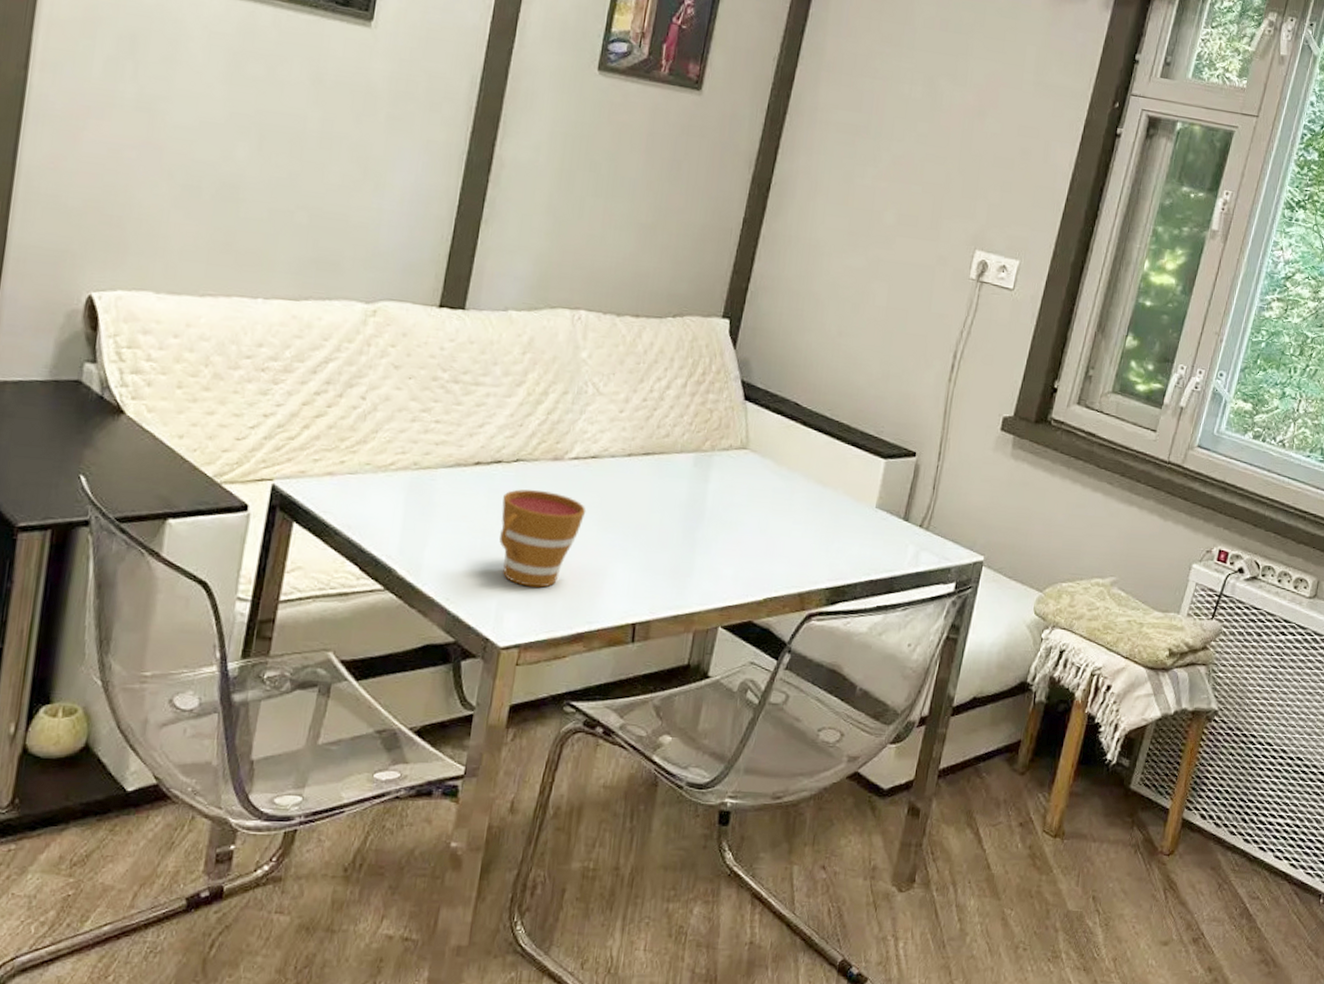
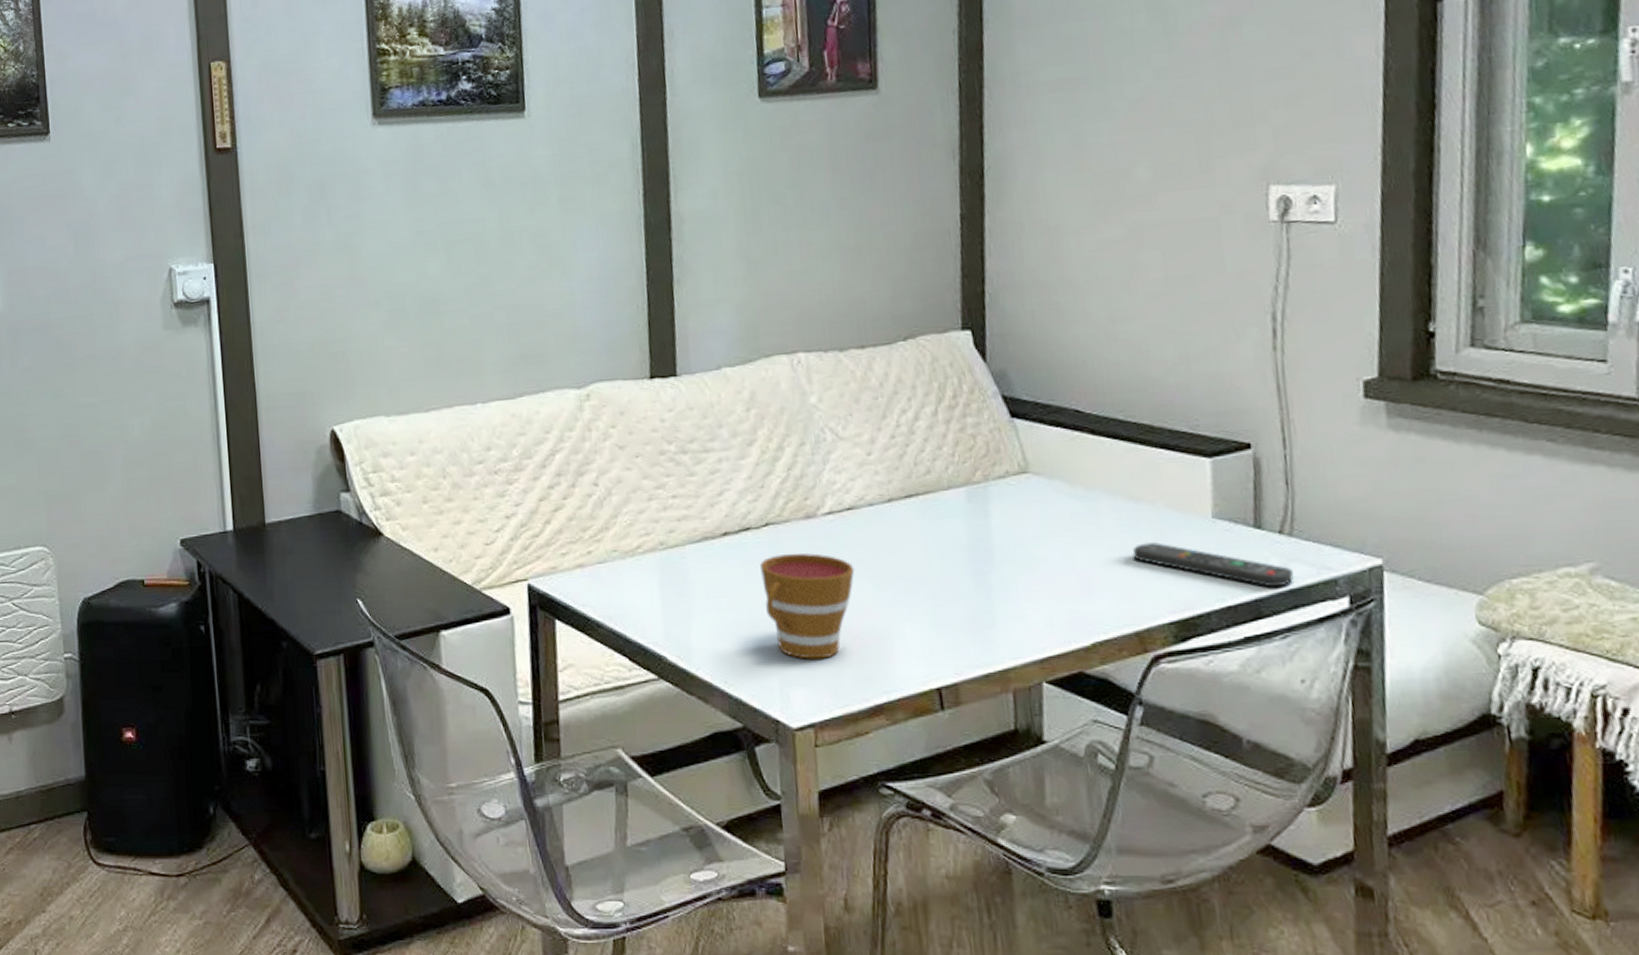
remote control: none [811,521,922,570] -> present [1132,542,1294,588]

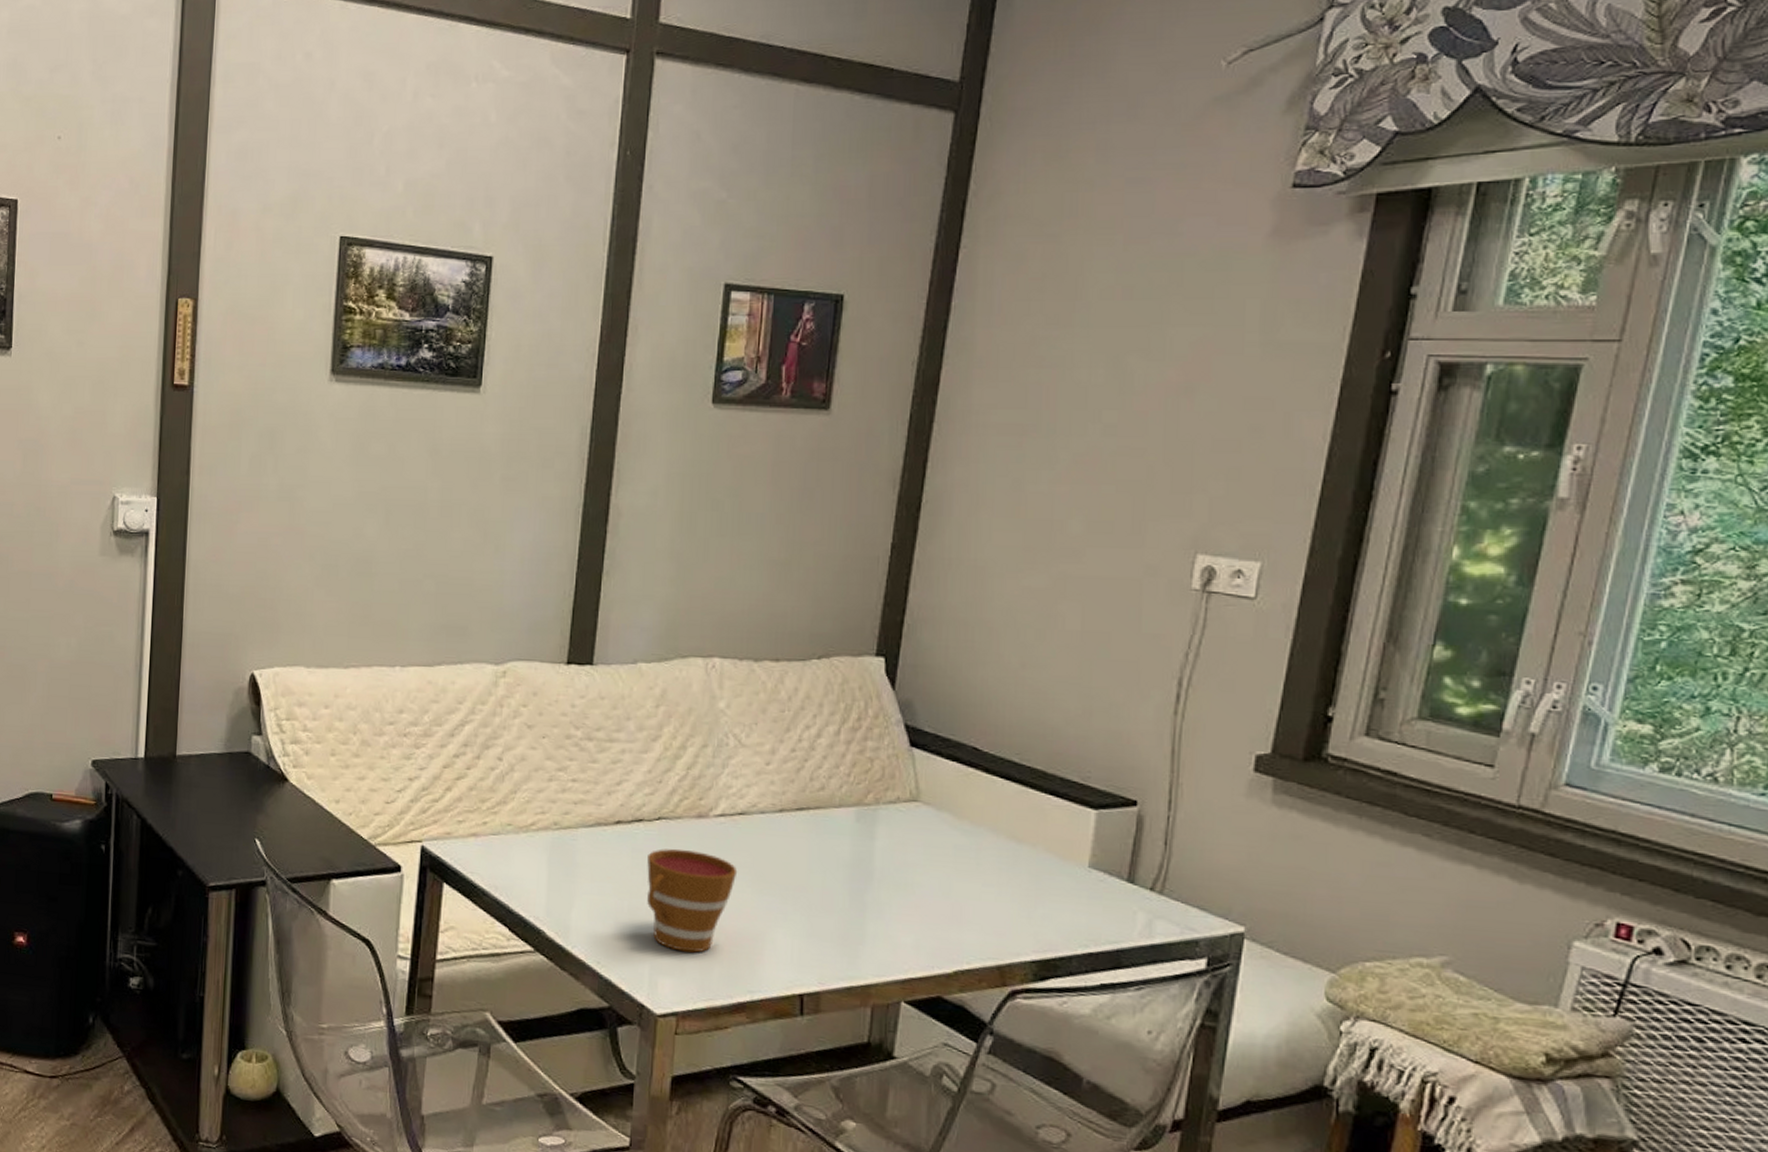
remote control: present [1132,542,1294,588] -> none [1006,882,1157,941]

